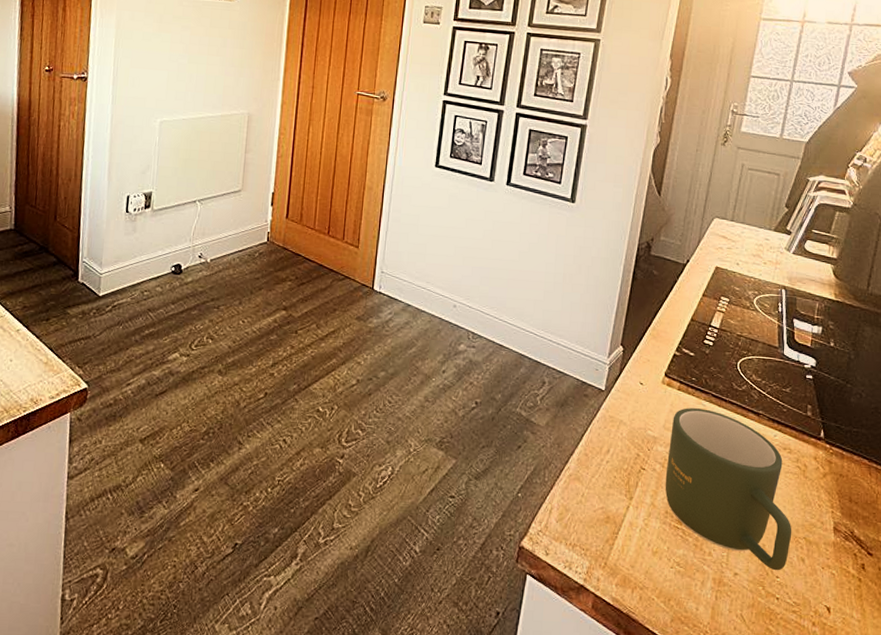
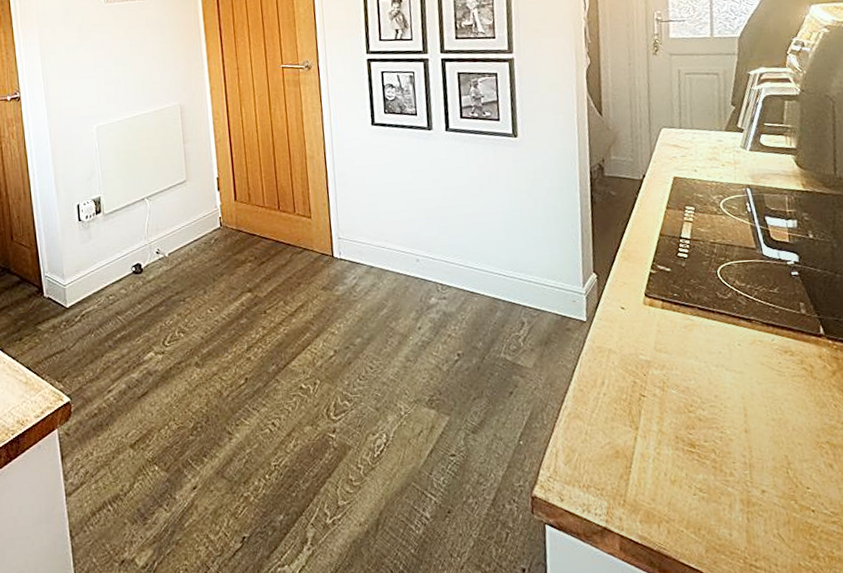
mug: present [665,408,792,571] -> none [662,323,815,482]

